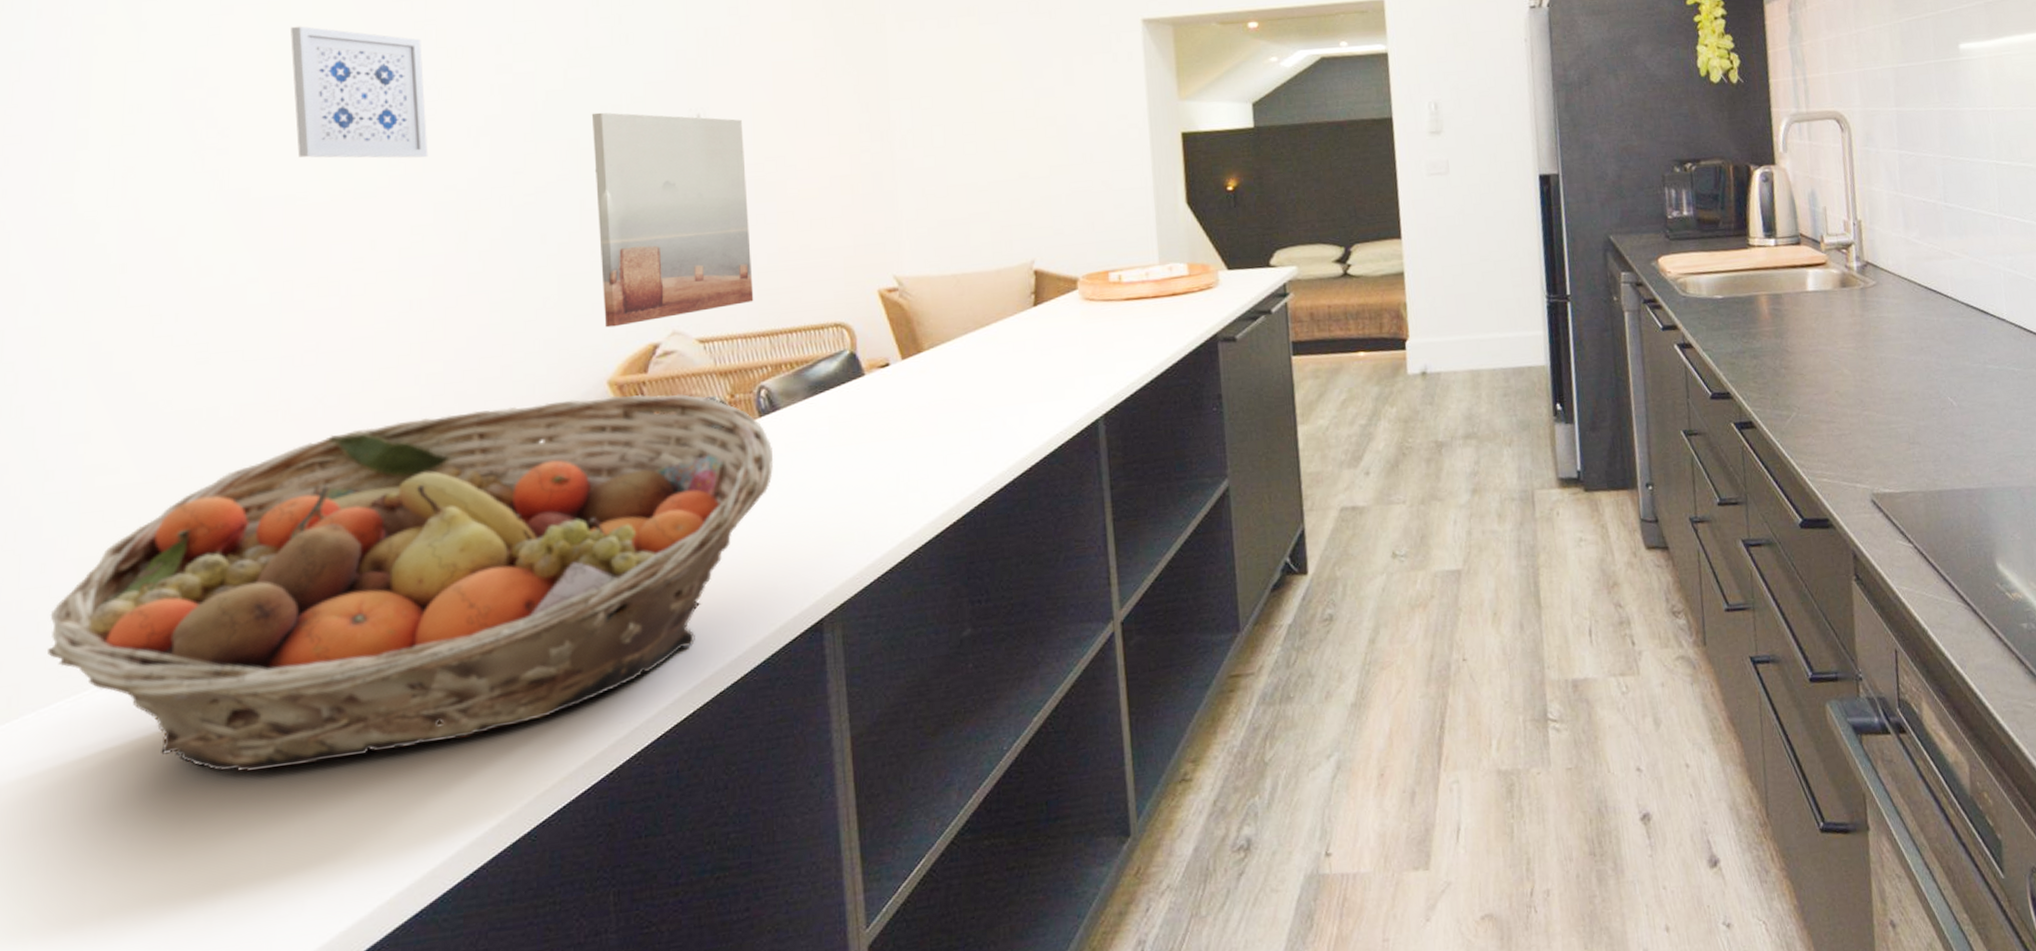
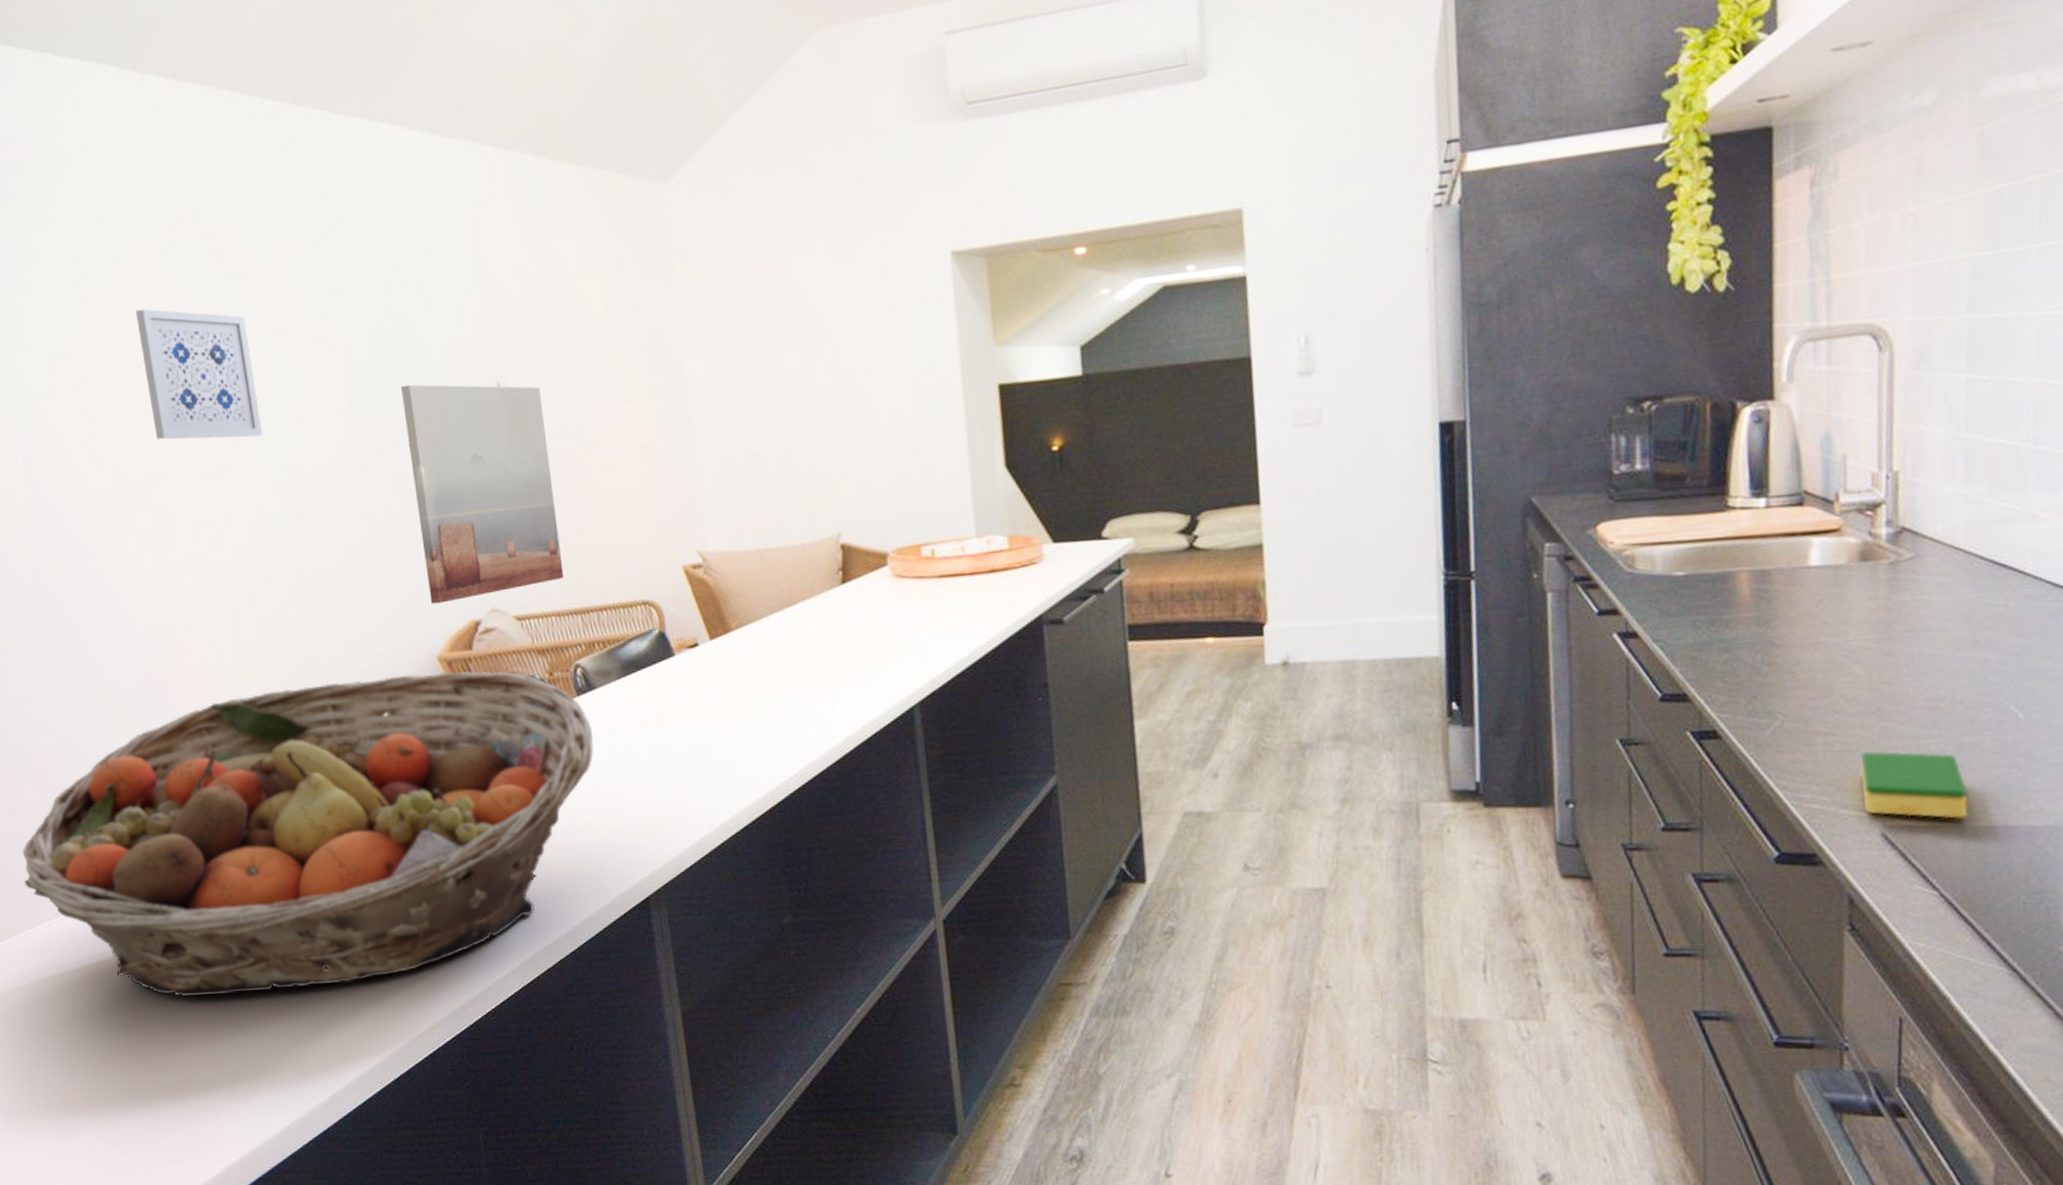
dish sponge: none [1853,434,1928,486] -> present [1860,751,1969,819]

